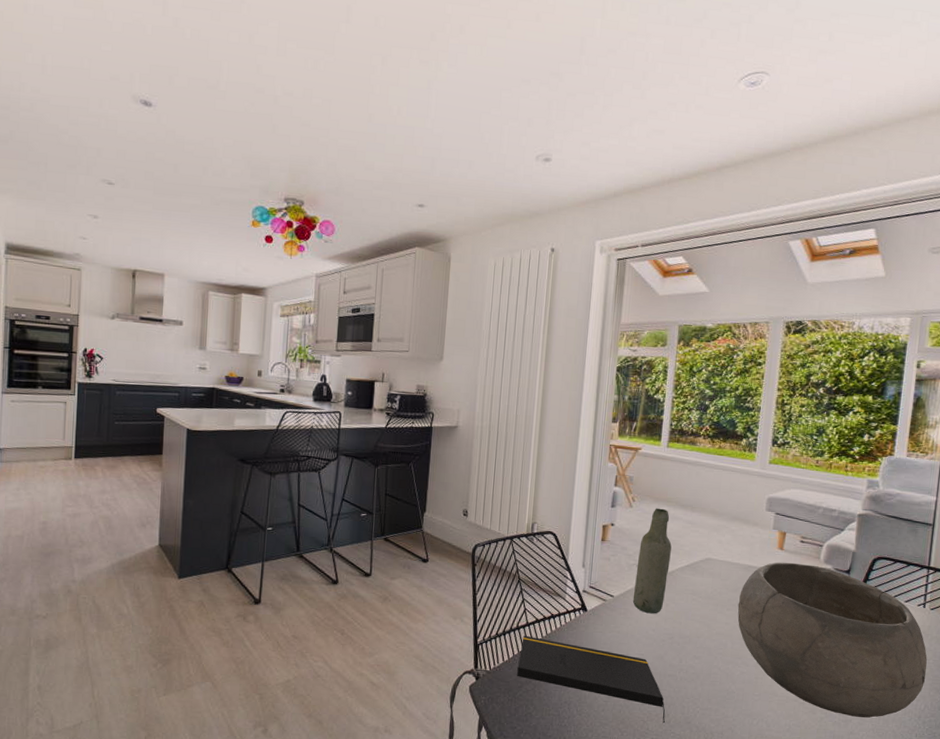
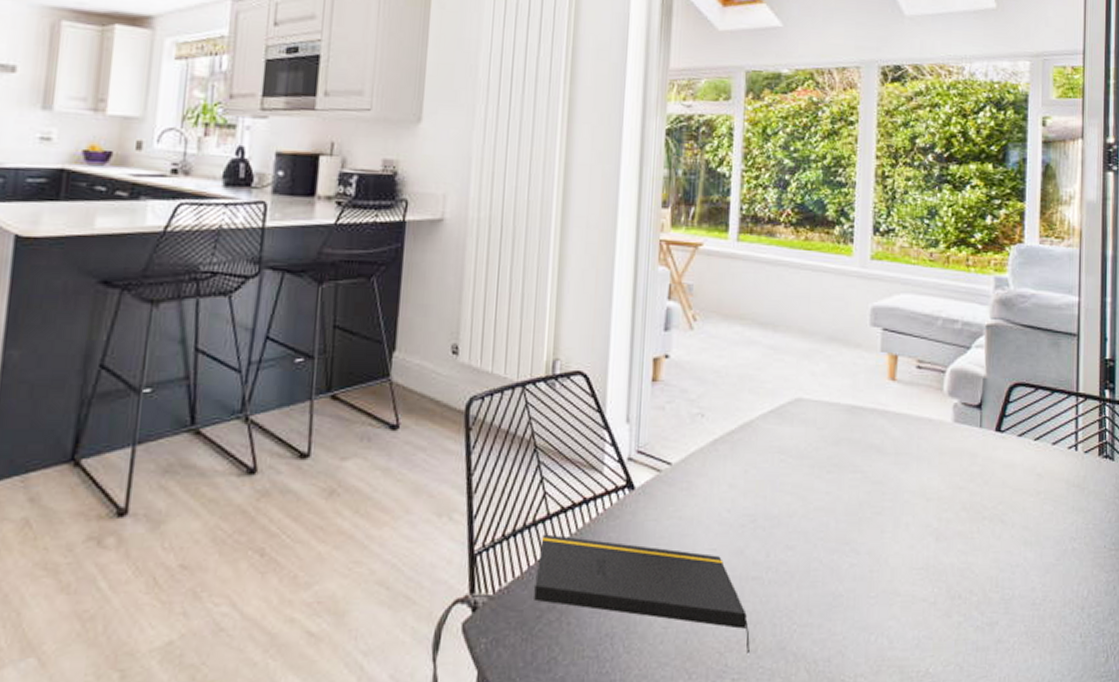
bottle: present [632,508,672,614] -> none [698,329,749,487]
bowl: present [737,562,927,718] -> none [840,398,1086,617]

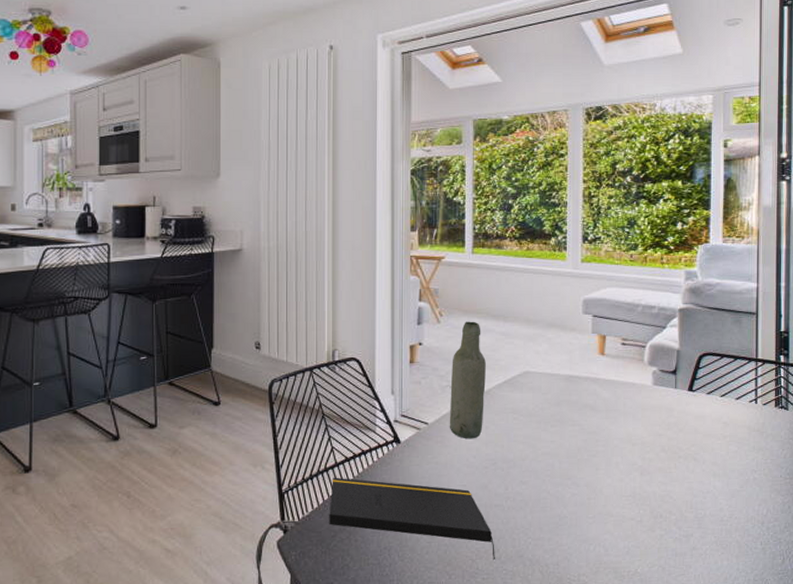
bottle: none [698,329,749,487] -> present [449,321,486,439]

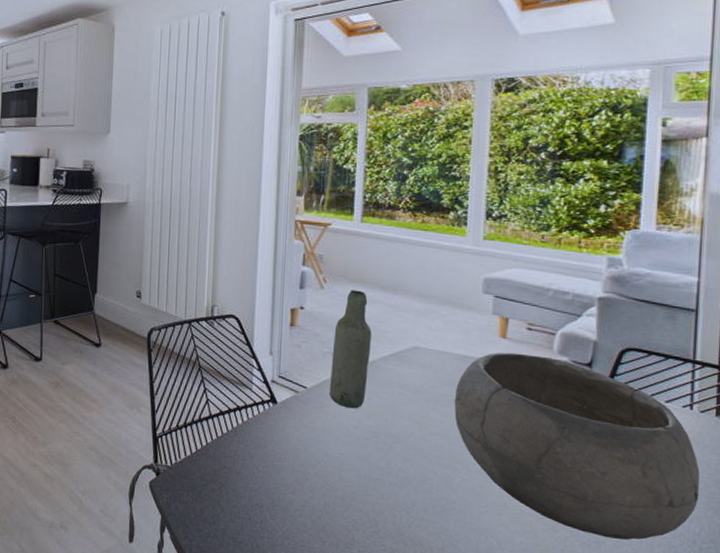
notepad: present [329,477,495,560] -> none [201,428,373,534]
bowl: none [562,368,765,530] -> present [454,352,700,540]

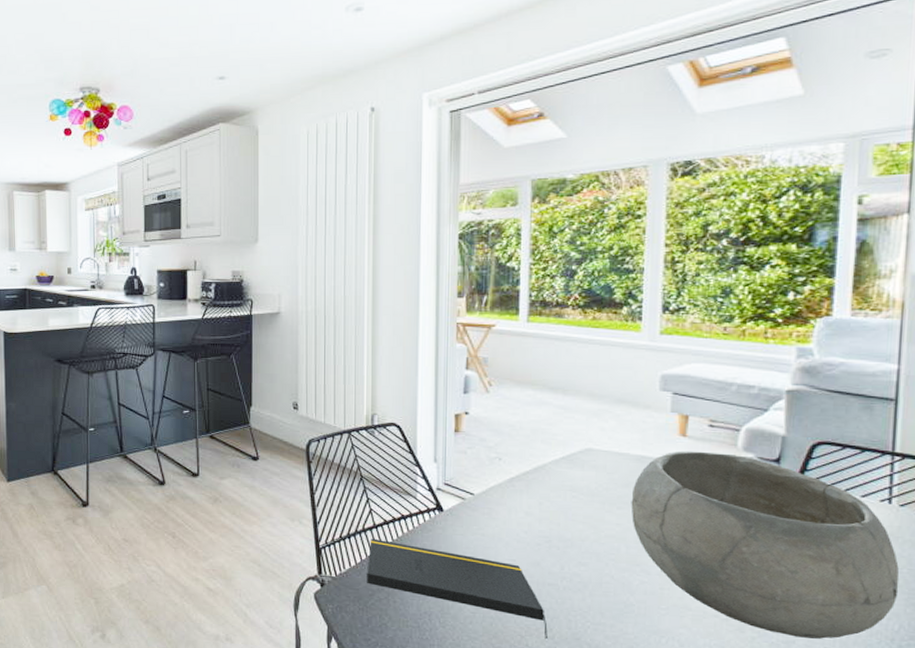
notepad: none [201,428,373,534] -> present [367,538,548,639]
bottle: present [329,290,372,409] -> none [497,392,541,514]

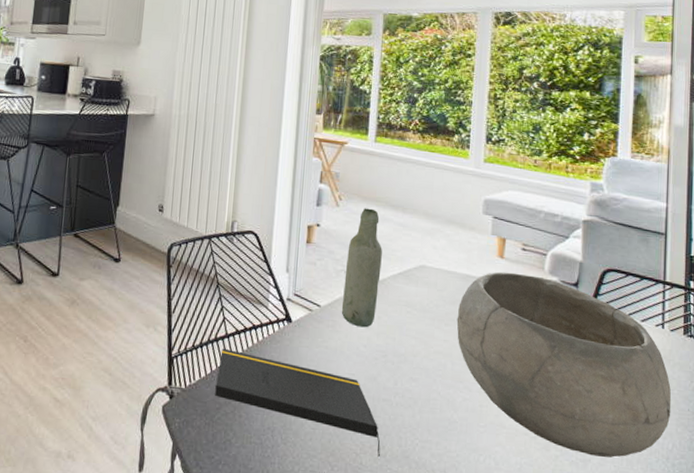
bottle: none [497,392,541,514] -> present [341,208,382,328]

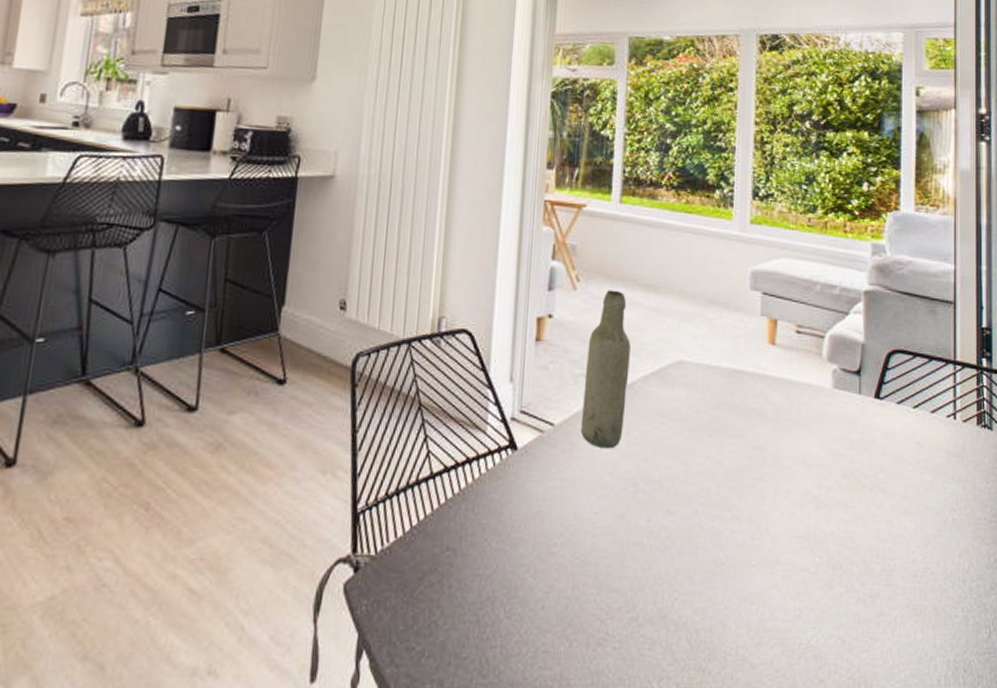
notepad: present [215,348,380,457] -> none [416,494,631,621]
bowl: present [456,271,671,458] -> none [721,362,967,588]

